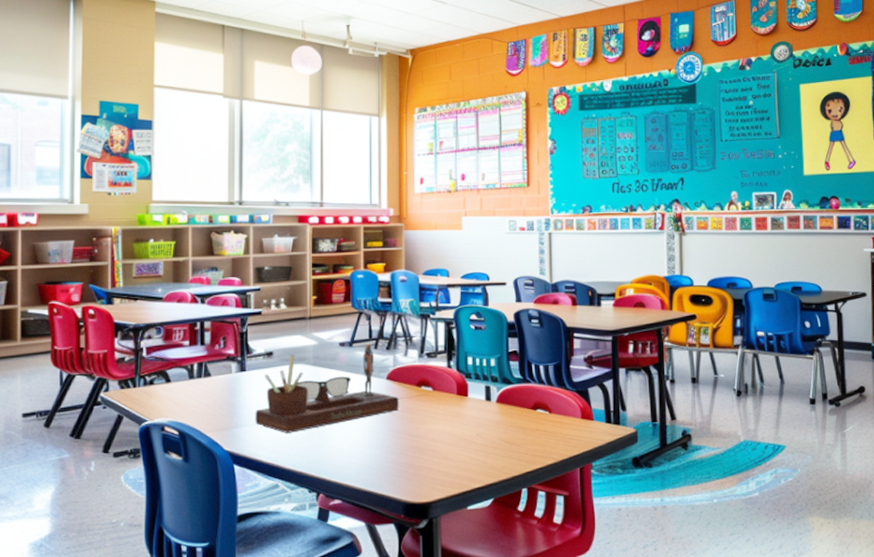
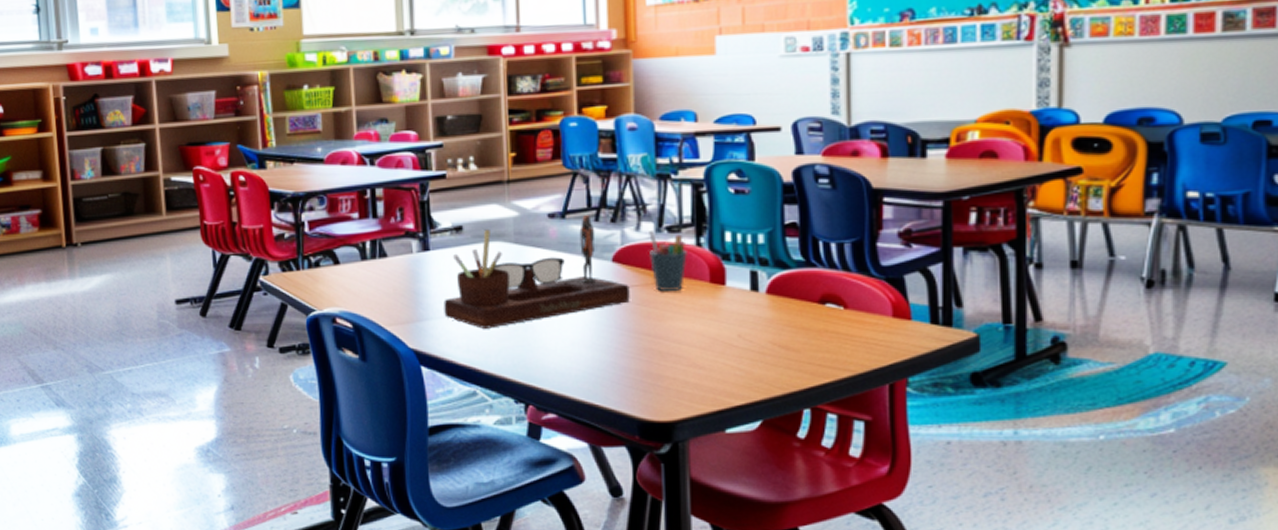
pen holder: none [414,355,441,402] -> present [649,229,687,291]

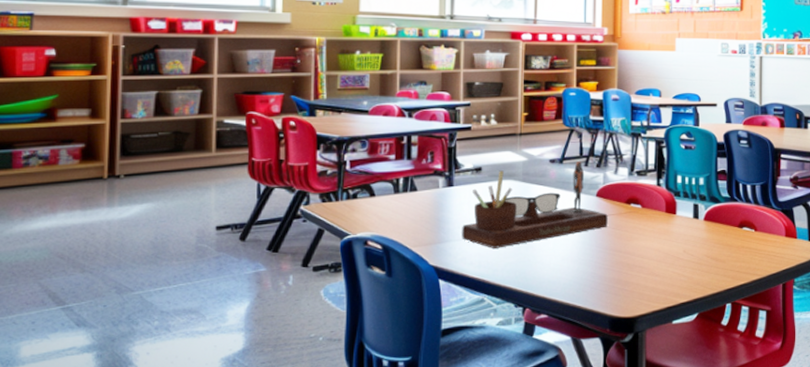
pen holder: present [649,229,687,291] -> none [623,173,651,219]

